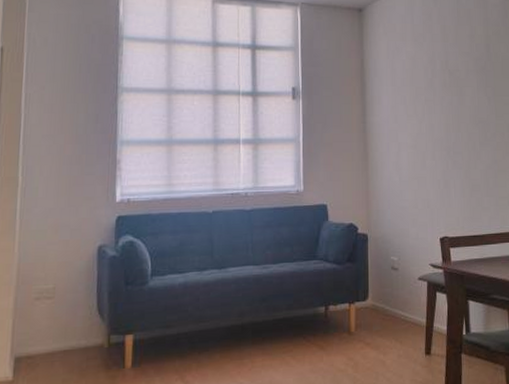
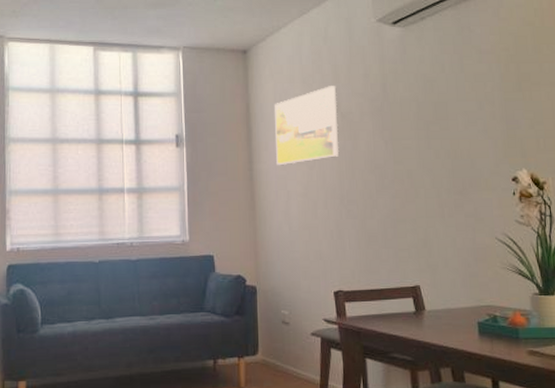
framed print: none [387,45,446,119] -> present [273,86,339,166]

